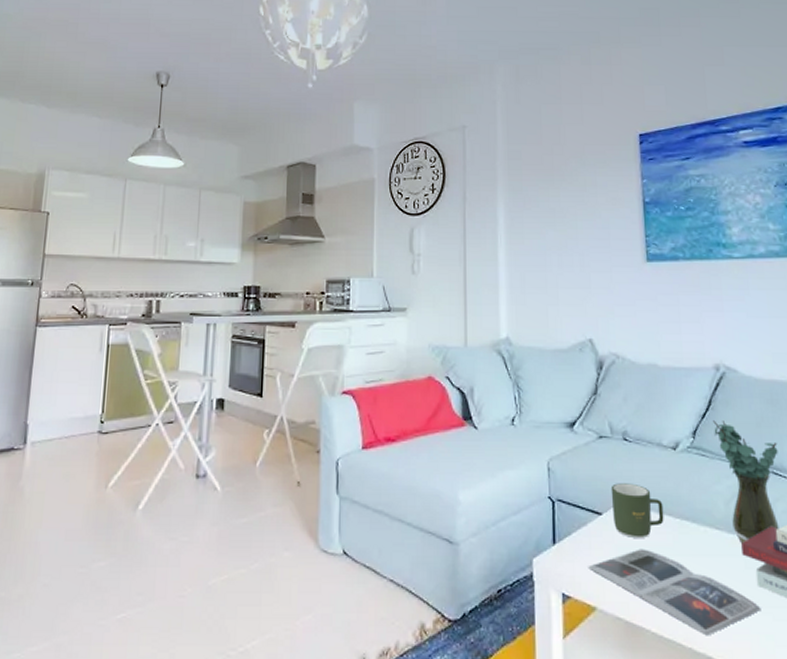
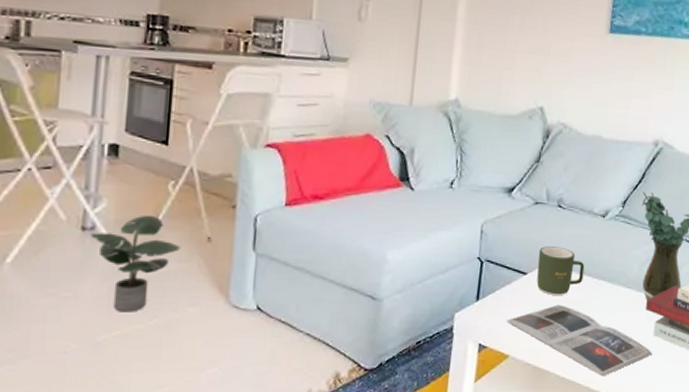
potted plant: none [202,462,276,557] -> present [90,214,182,312]

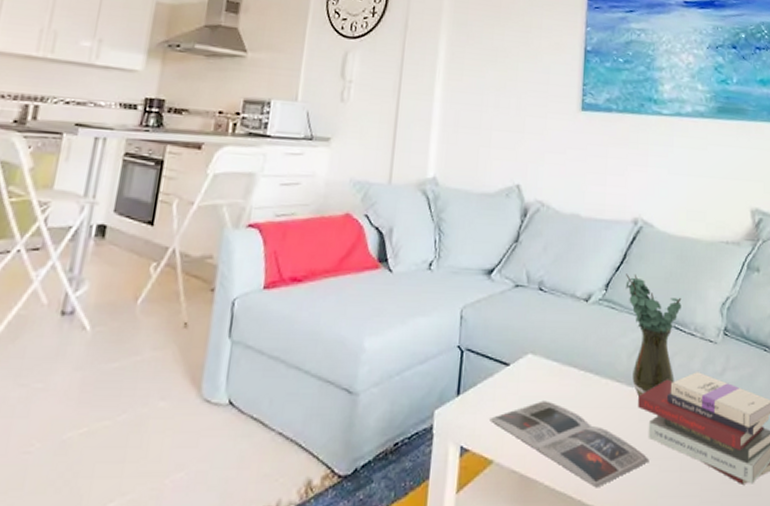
potted plant: present [90,214,182,312] -> none [68,298,158,406]
mug: present [536,246,585,295] -> none [520,333,570,389]

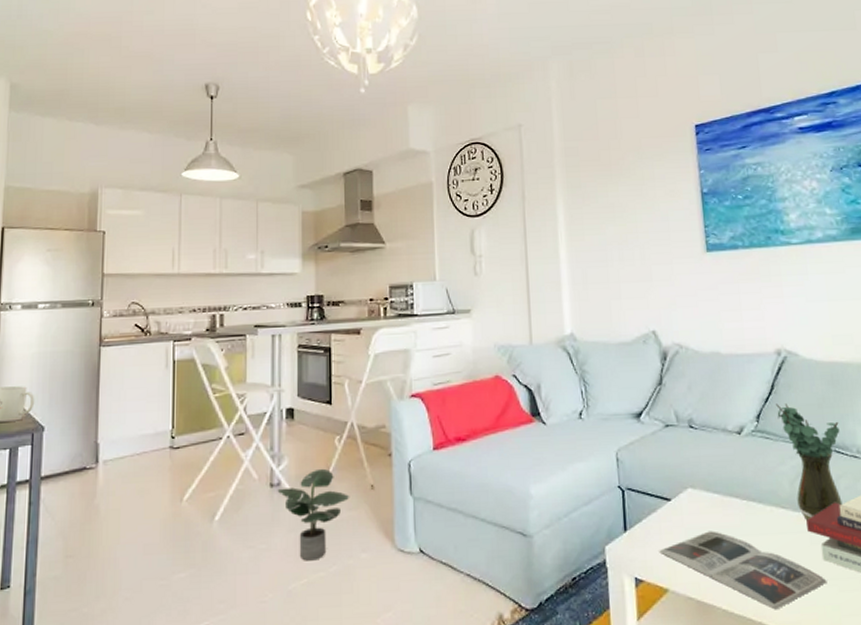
potted plant: none [68,298,158,406] -> present [277,468,350,561]

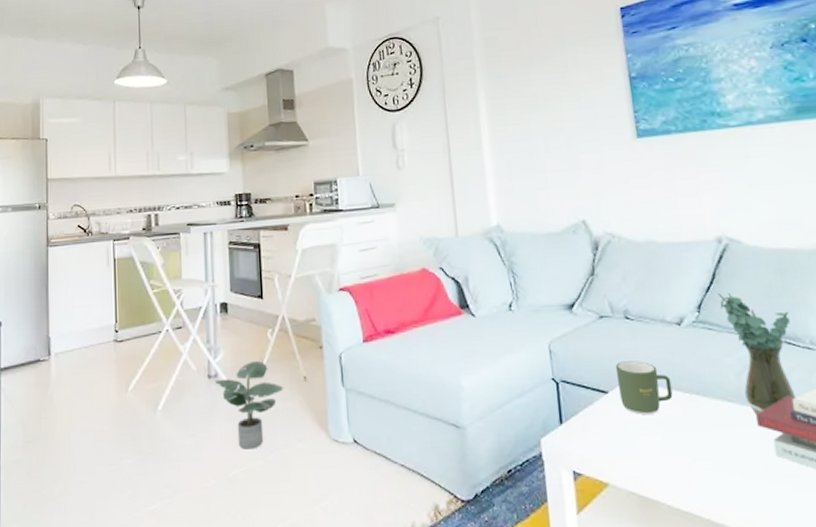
magazine: present [659,531,827,610] -> none [597,424,782,507]
mug: none [678,469,732,521] -> present [615,361,673,414]

